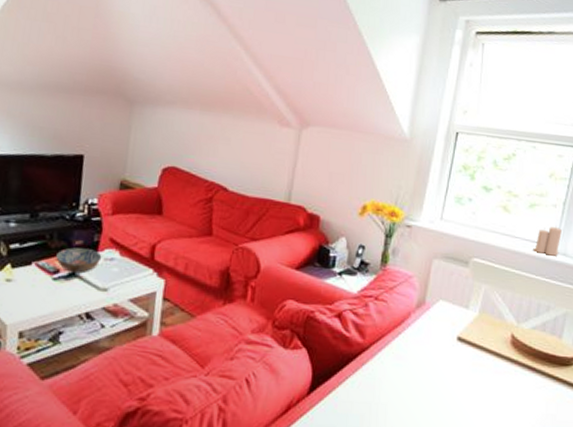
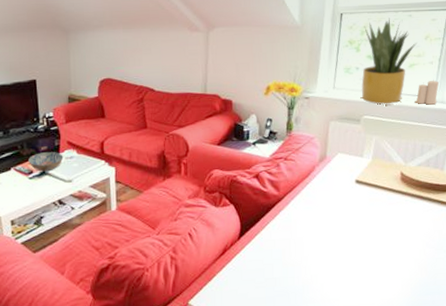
planter: none [472,146,541,249] -> present [361,18,418,105]

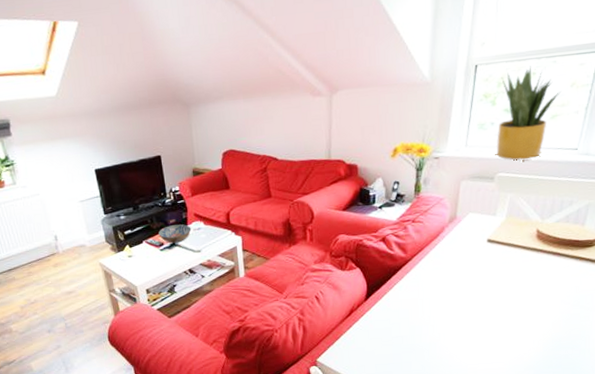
candle: present [414,80,439,105] -> none [555,130,584,158]

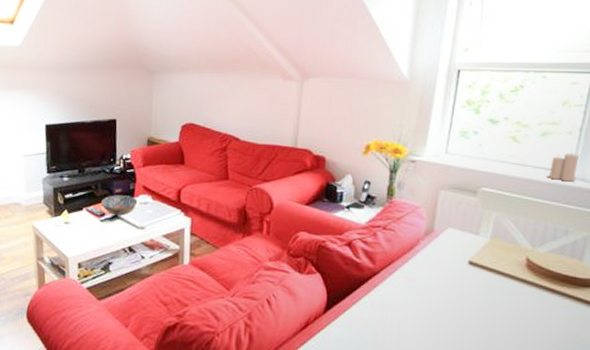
planter: present [496,66,562,161] -> none [480,78,553,177]
candle: none [555,130,584,158] -> present [547,152,579,182]

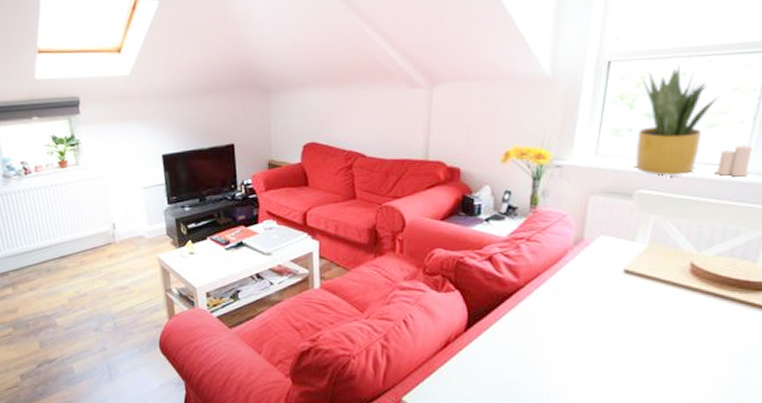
bowl: present [100,195,138,216] -> none [224,222,262,243]
planter: none [480,78,553,177] -> present [635,65,721,176]

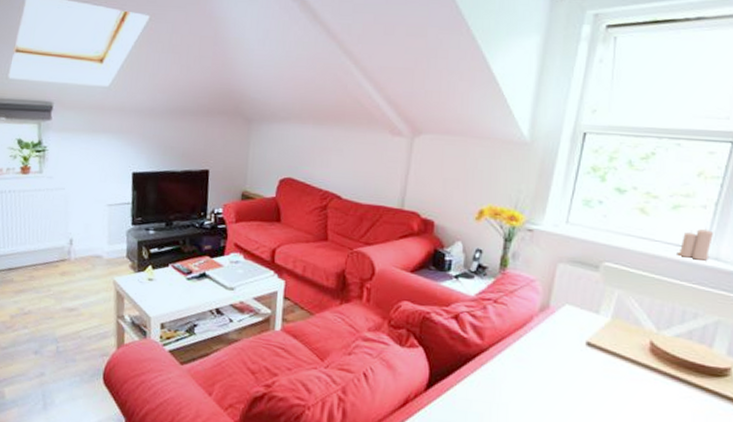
planter: present [635,65,721,176] -> none [603,144,686,253]

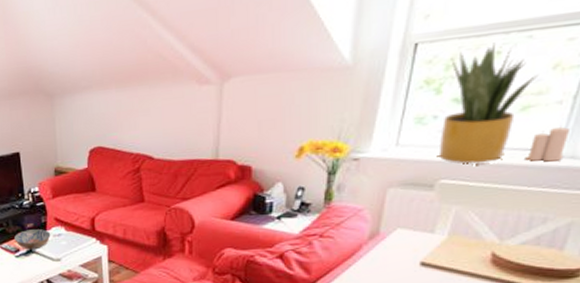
bowl: none [188,251,228,275] -> present [13,229,51,250]
planter: none [603,144,686,253] -> present [438,42,539,164]

